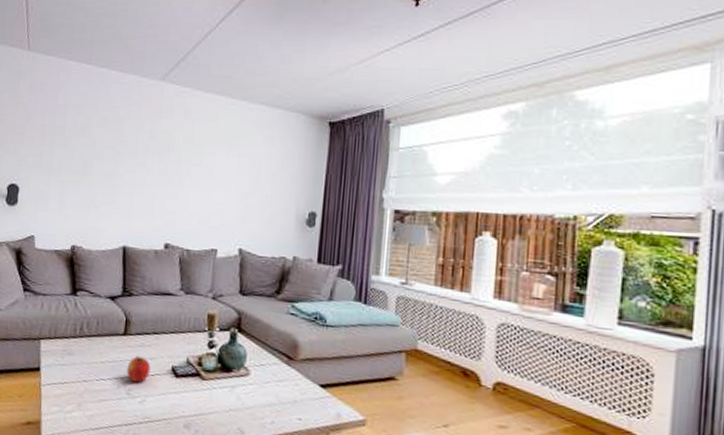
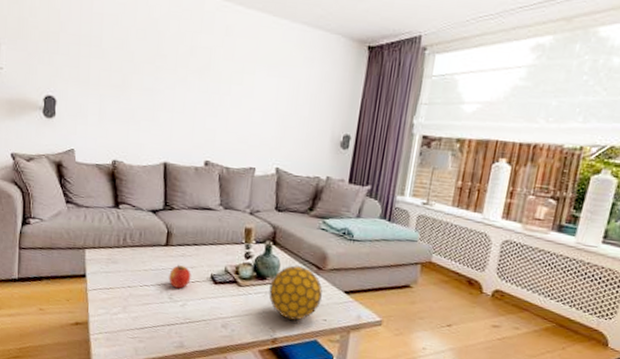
decorative ball: none [235,355,295,420] -> present [269,265,323,321]

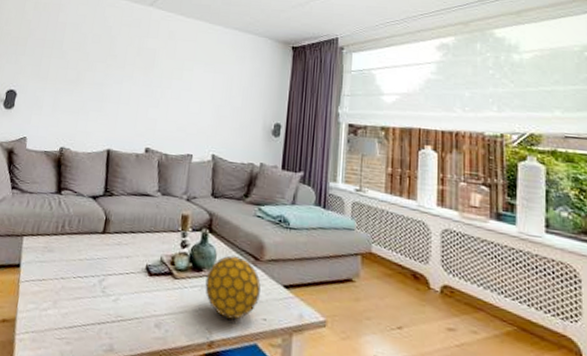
apple: present [169,264,191,289] -> none [103,253,126,281]

